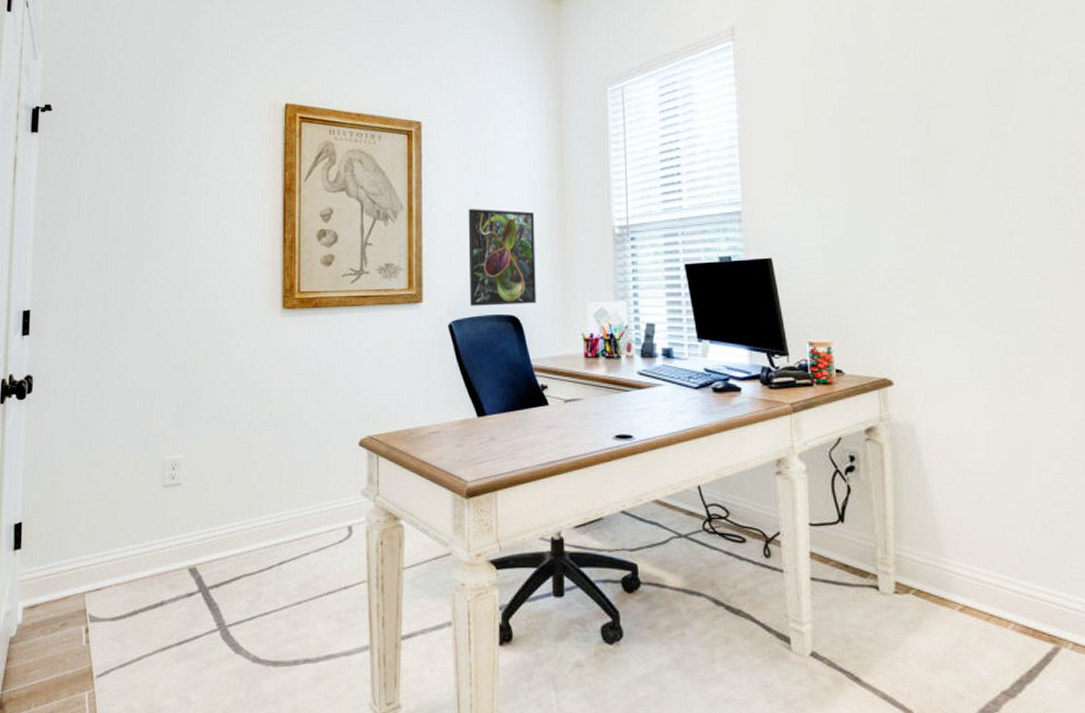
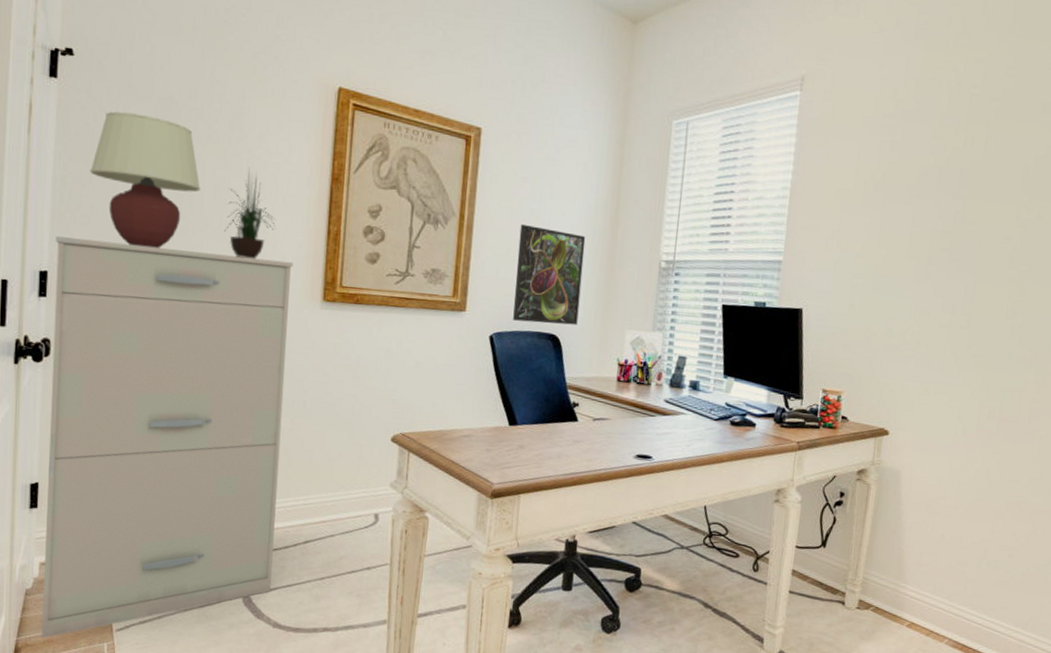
filing cabinet: none [25,274,253,691] -> present [41,236,294,639]
table lamp: none [67,154,165,276] -> present [90,111,200,248]
potted plant: none [187,188,235,276] -> present [223,167,276,259]

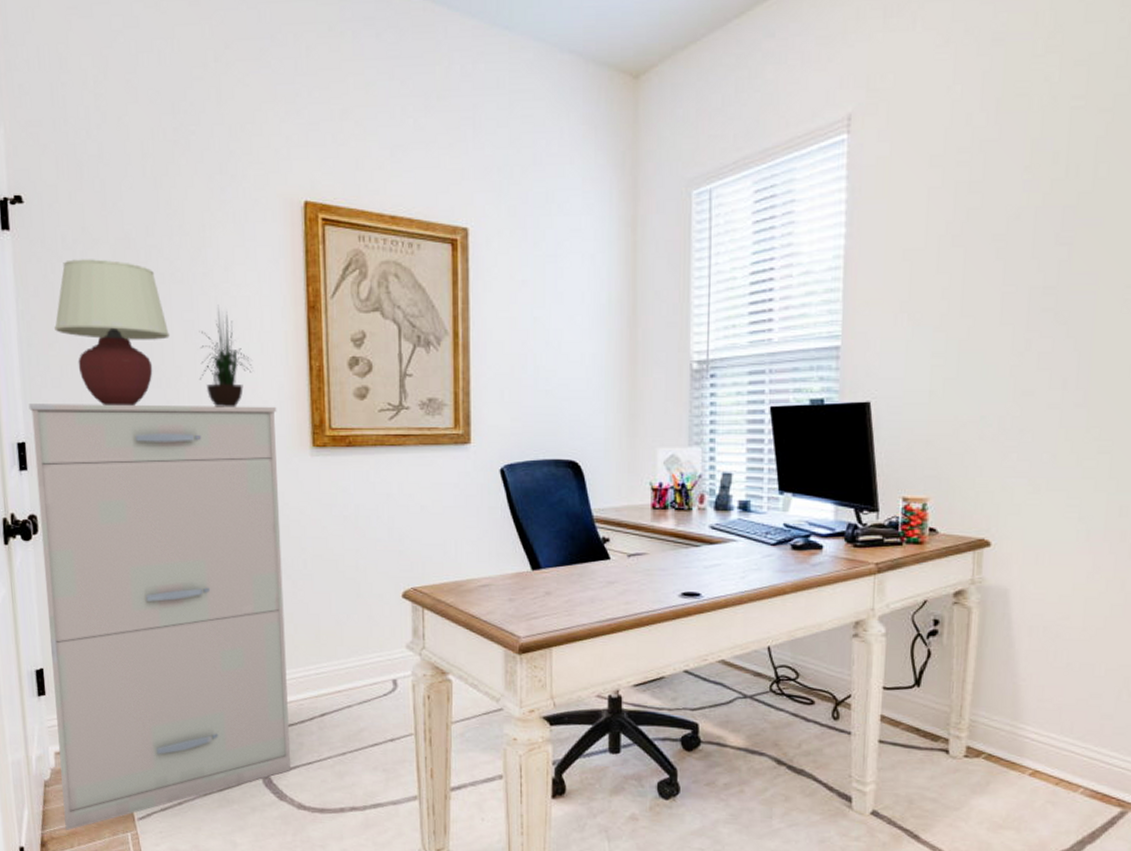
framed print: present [513,224,586,326] -> none [523,335,601,449]

